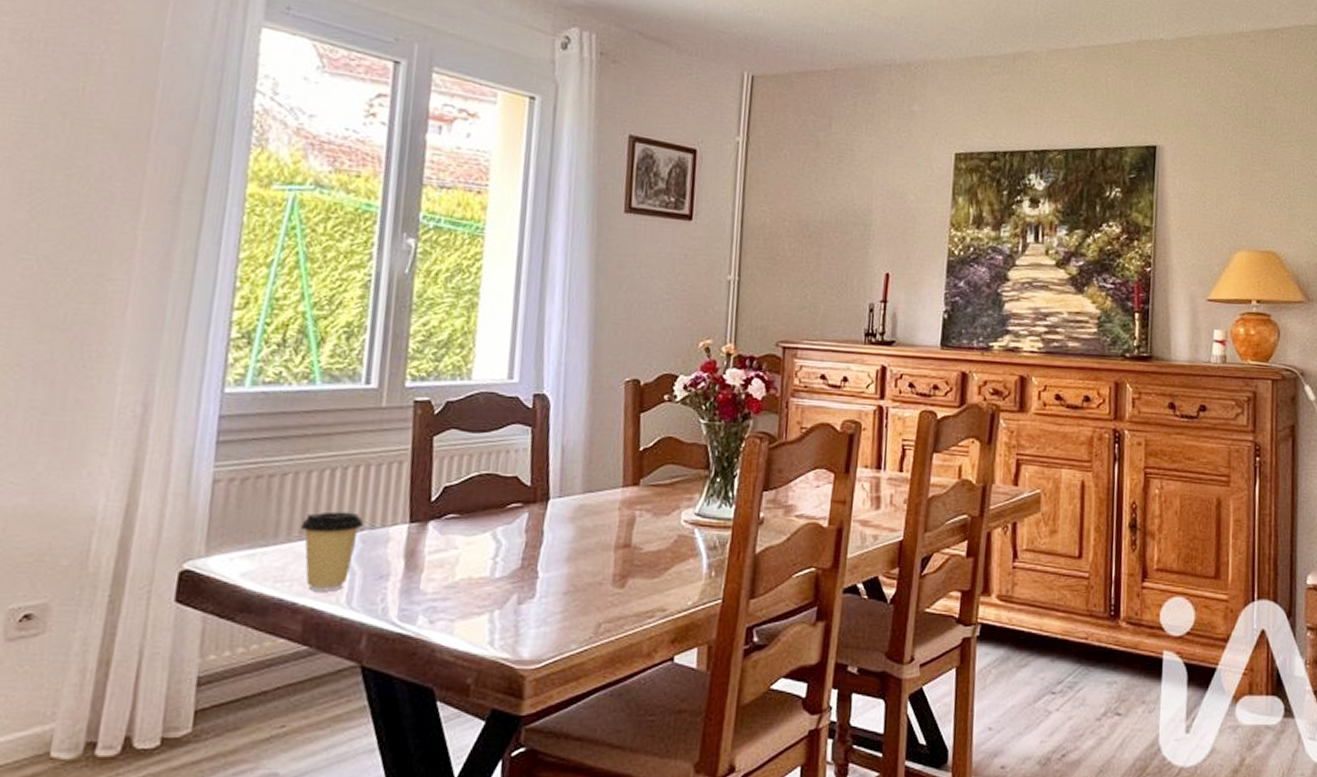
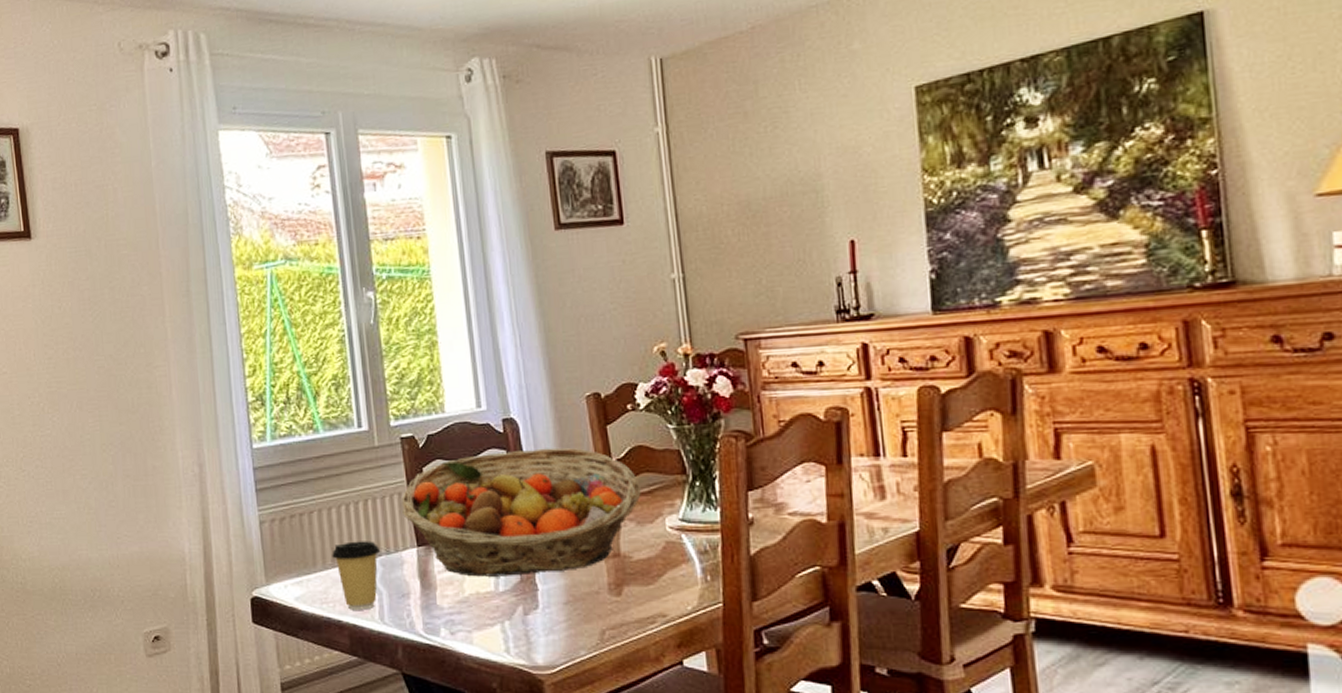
fruit basket: none [399,429,664,561] -> present [401,448,641,577]

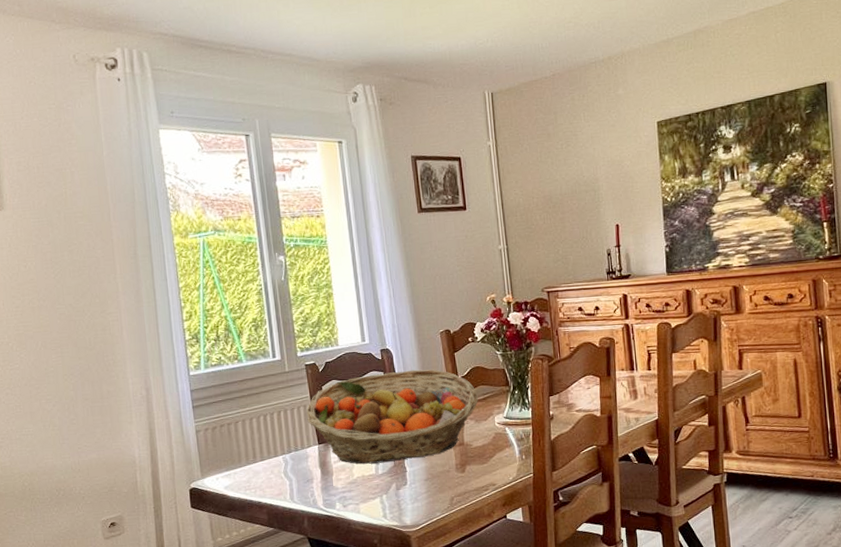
coffee cup: present [332,541,381,610] -> none [253,442,291,494]

